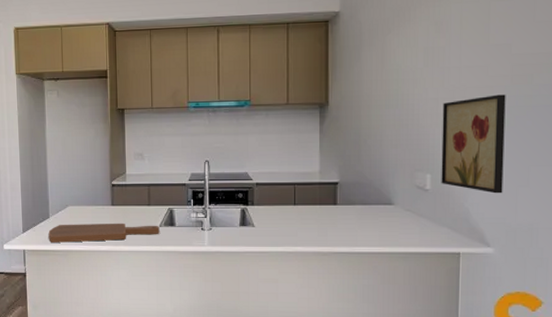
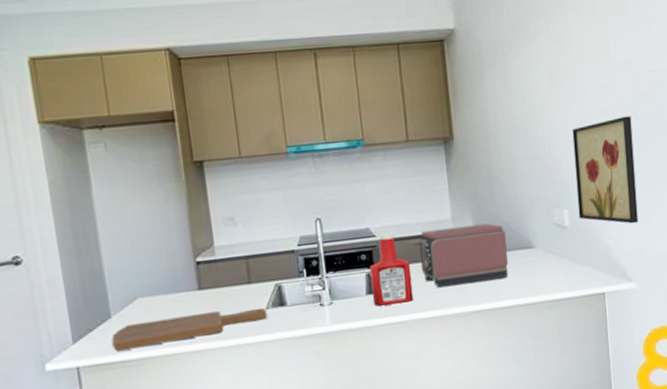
ketchup bottle: none [244,178,279,237] -> present [369,232,414,306]
toaster: none [283,179,369,228] -> present [412,223,509,288]

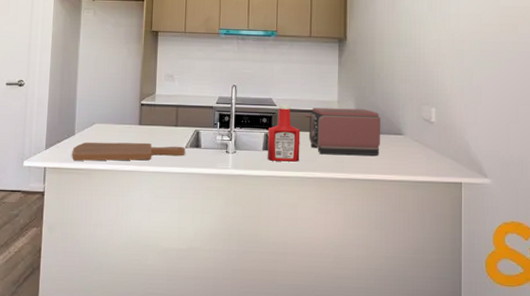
wall art: present [572,116,639,224] -> none [444,40,497,129]

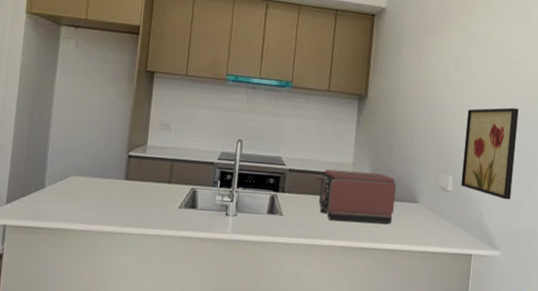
cutting board: present [72,142,185,161] -> none [39,197,179,221]
ketchup bottle: present [267,104,301,162] -> none [271,163,310,228]
wall art: none [444,40,497,129] -> present [460,107,519,200]

